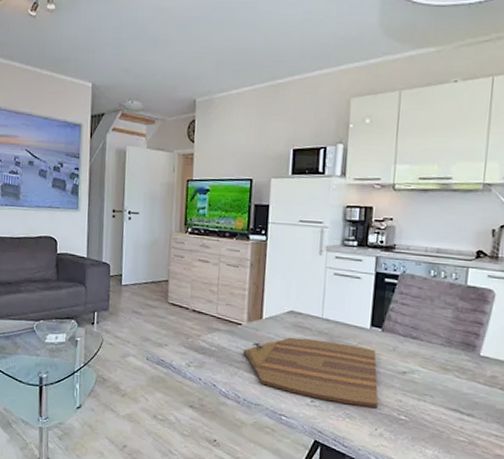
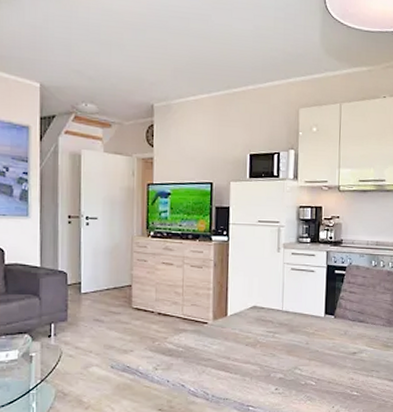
cutting board: present [243,337,379,408] -> none [210,331,334,388]

